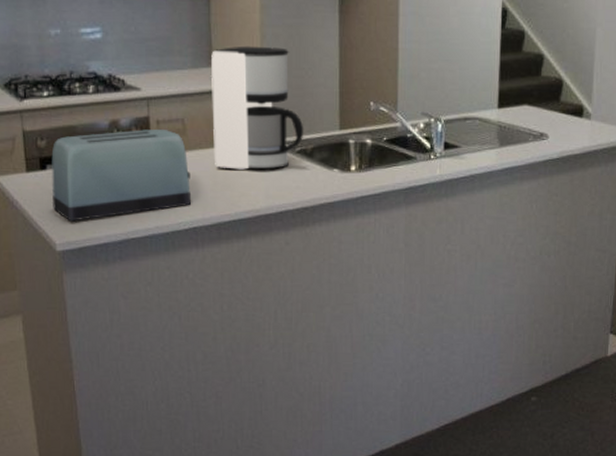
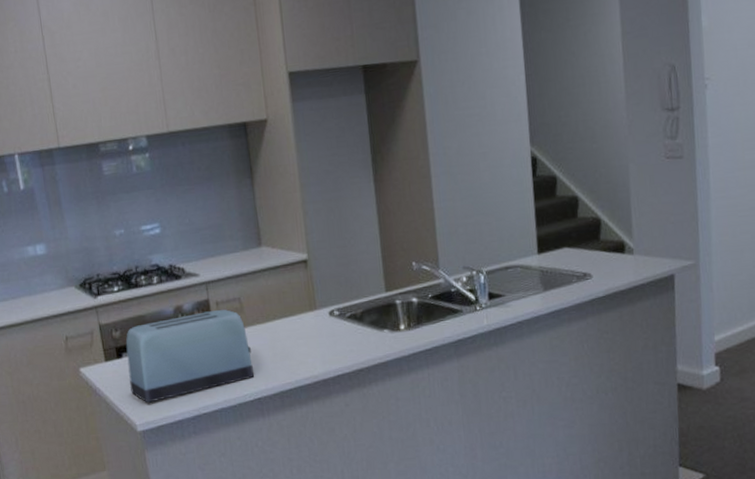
coffee maker: present [211,46,304,170] -> none [259,221,353,340]

